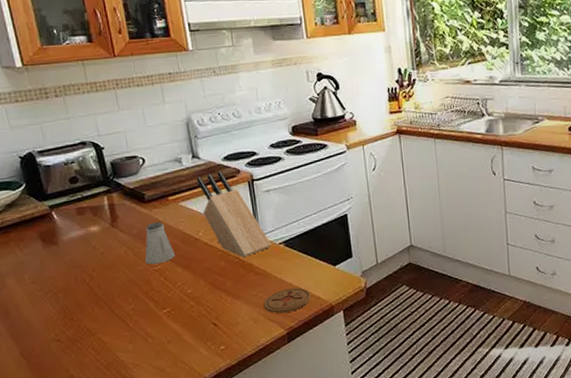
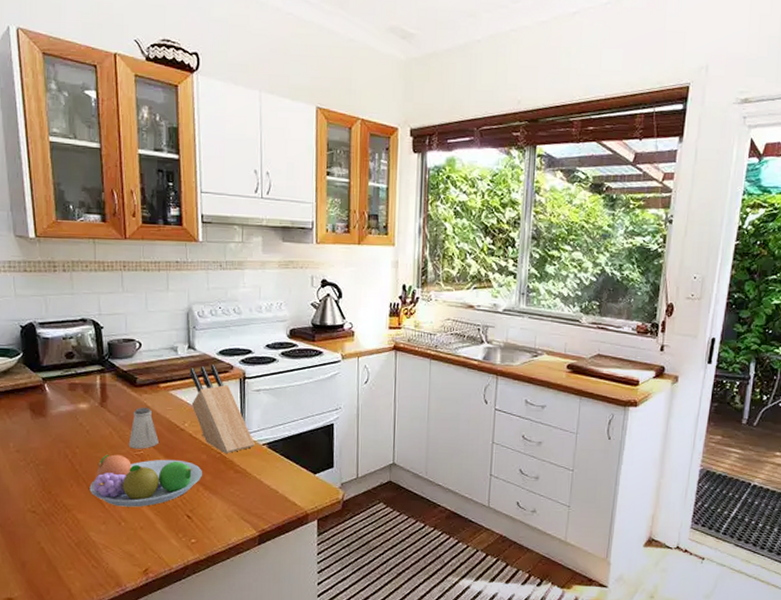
fruit bowl: none [111,270,223,324] -> present [89,454,202,507]
coaster: present [263,287,311,314] -> none [239,490,287,515]

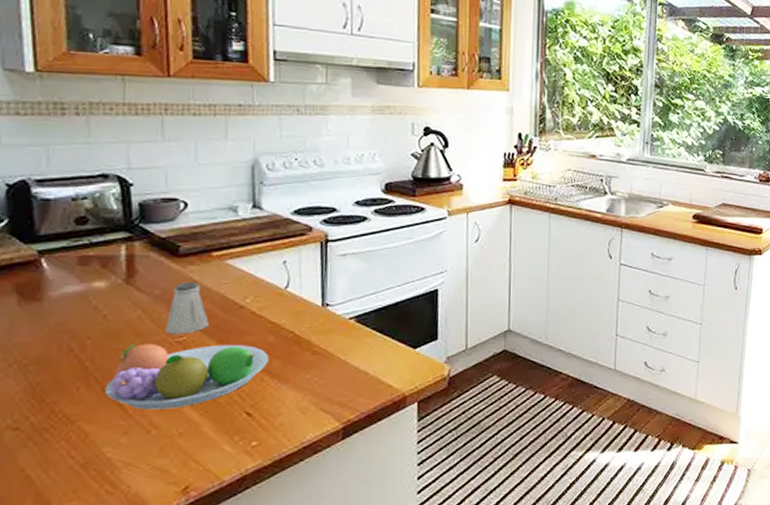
knife block: present [189,364,255,454] -> none [253,226,339,333]

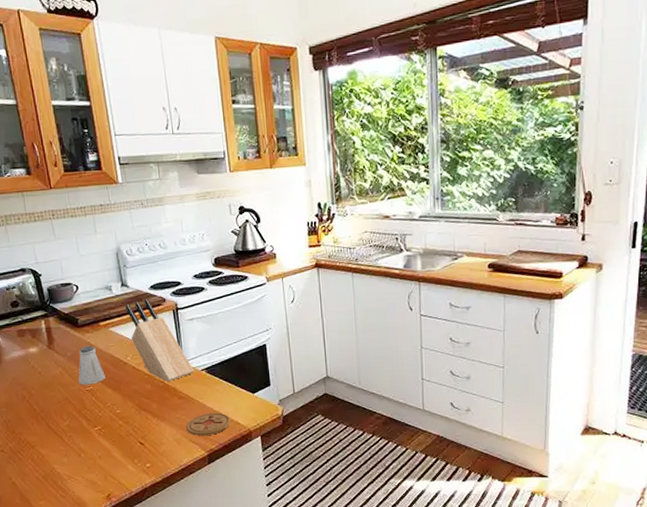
fruit bowl: present [105,343,268,410] -> none [48,391,149,440]
knife block: none [253,226,339,333] -> present [125,299,194,382]
coaster: none [317,372,380,404] -> present [186,412,230,437]

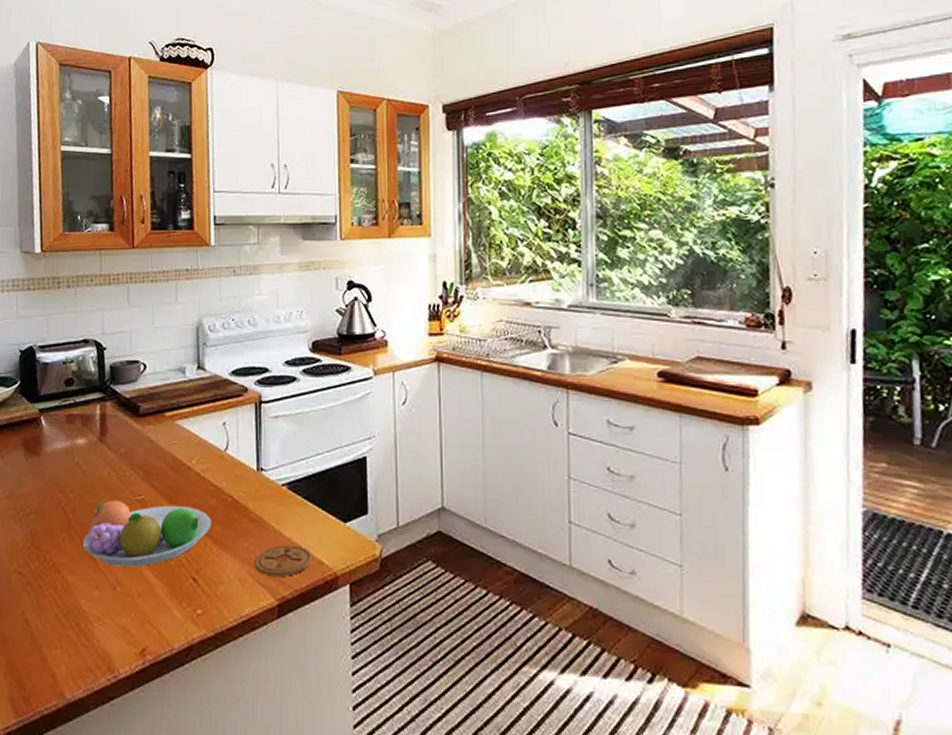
fruit bowl: none [48,391,149,440] -> present [82,500,211,567]
saltshaker: present [78,345,105,385] -> none [128,441,162,493]
knife block: present [125,299,194,382] -> none [198,387,273,498]

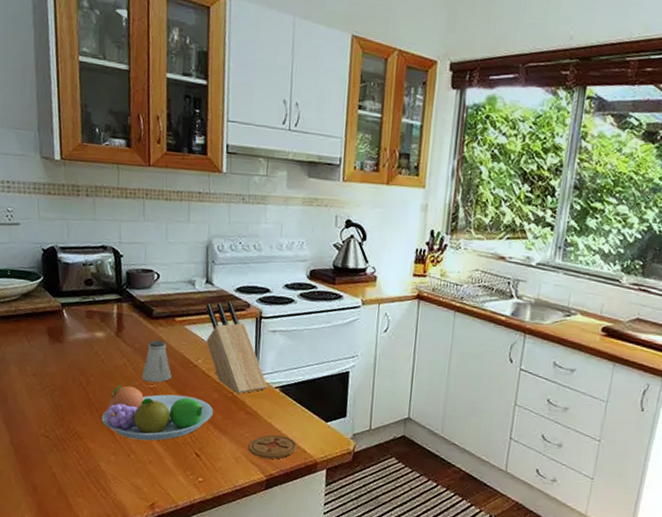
saltshaker: none [128,441,162,493] -> present [141,340,172,383]
knife block: none [198,387,273,498] -> present [206,301,268,394]

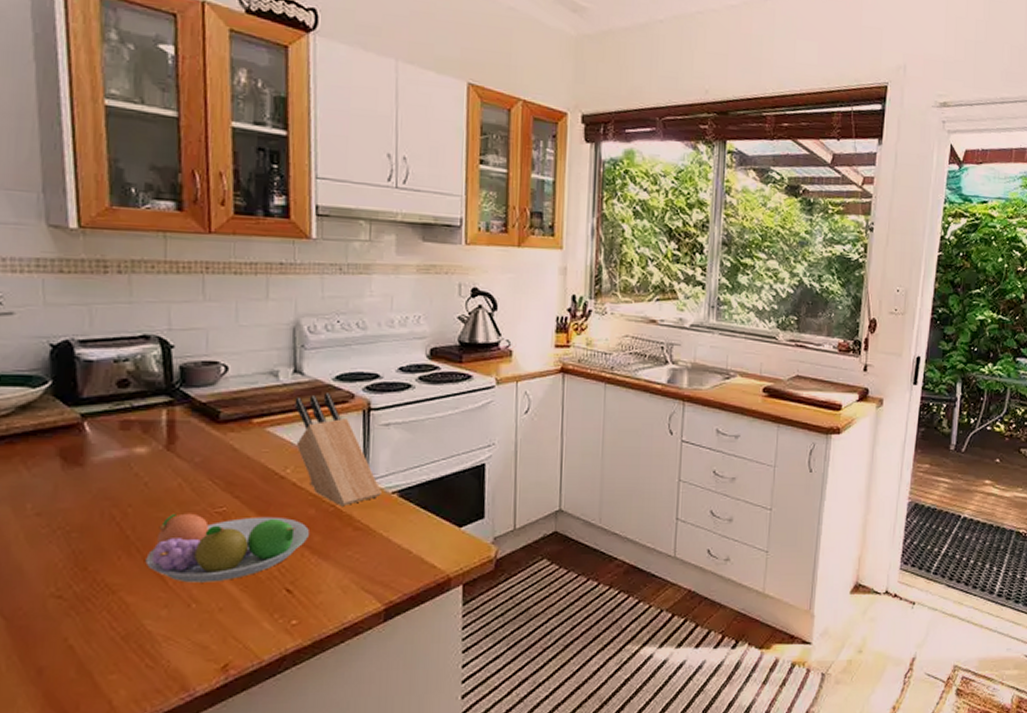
saltshaker: present [141,340,172,383] -> none [205,449,249,505]
coaster: present [248,434,297,459] -> none [358,551,423,583]

